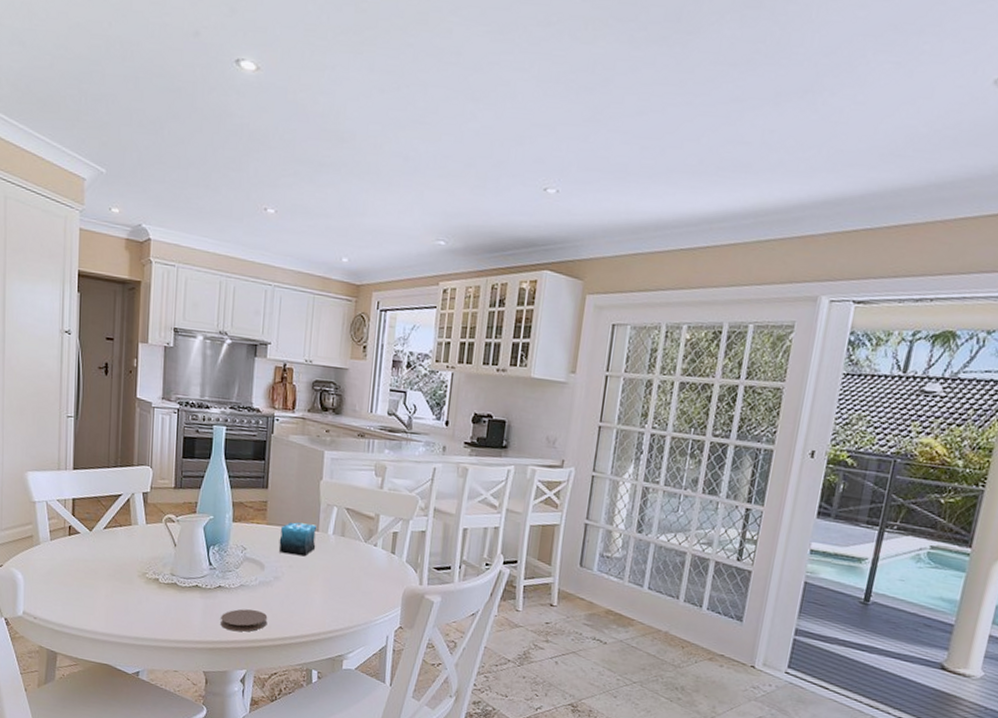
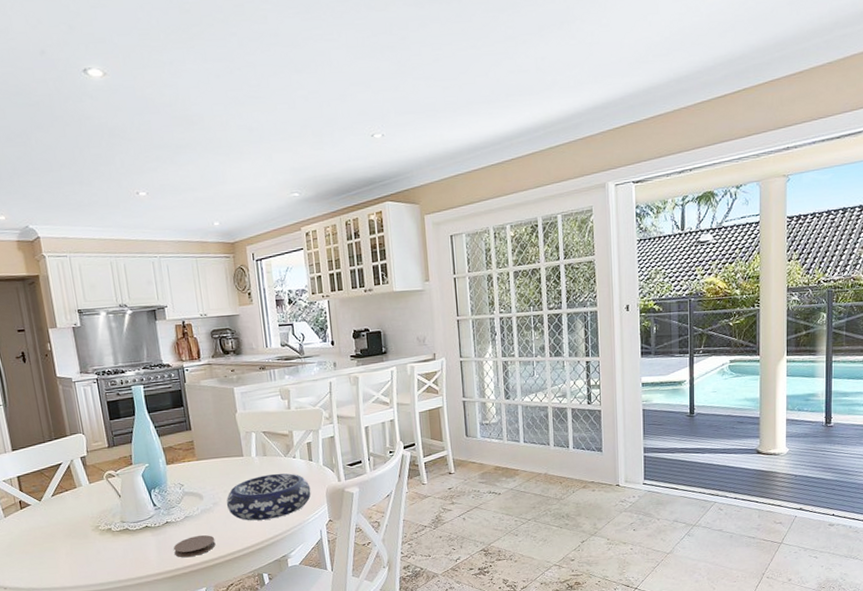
candle: present [278,521,316,557] -> none [210,451,244,482]
decorative bowl: none [288,558,387,611] -> present [226,473,311,521]

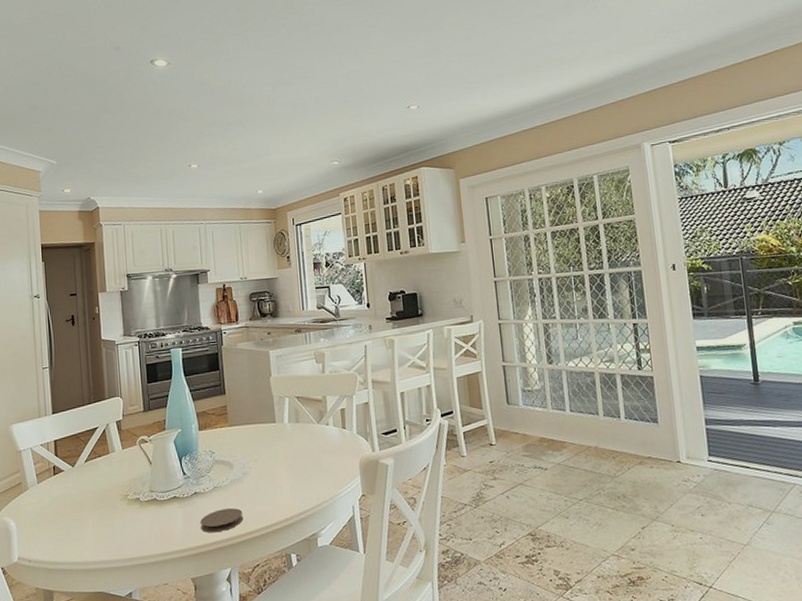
decorative bowl: present [226,473,311,521] -> none [256,441,344,494]

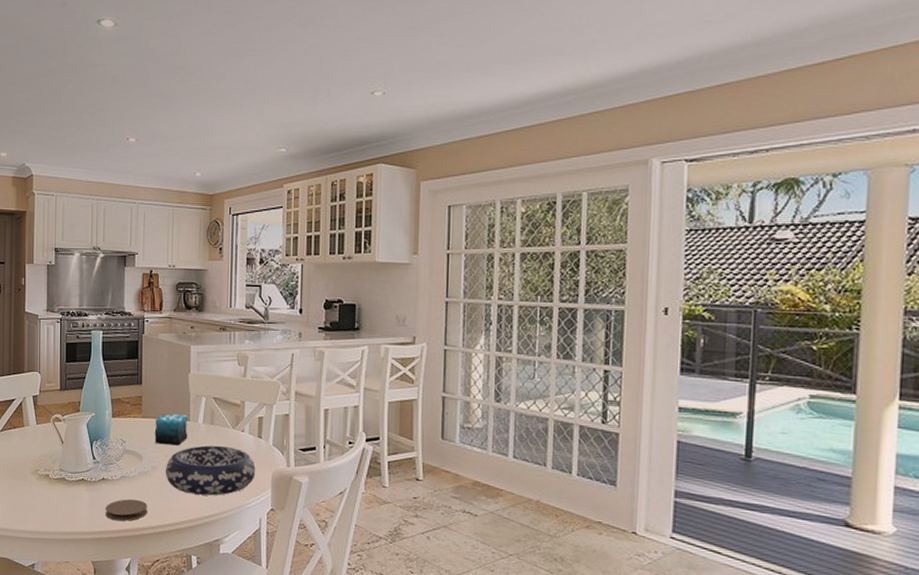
candle: none [242,417,276,450] -> present [154,413,188,446]
decorative bowl: none [256,441,344,494] -> present [165,445,256,496]

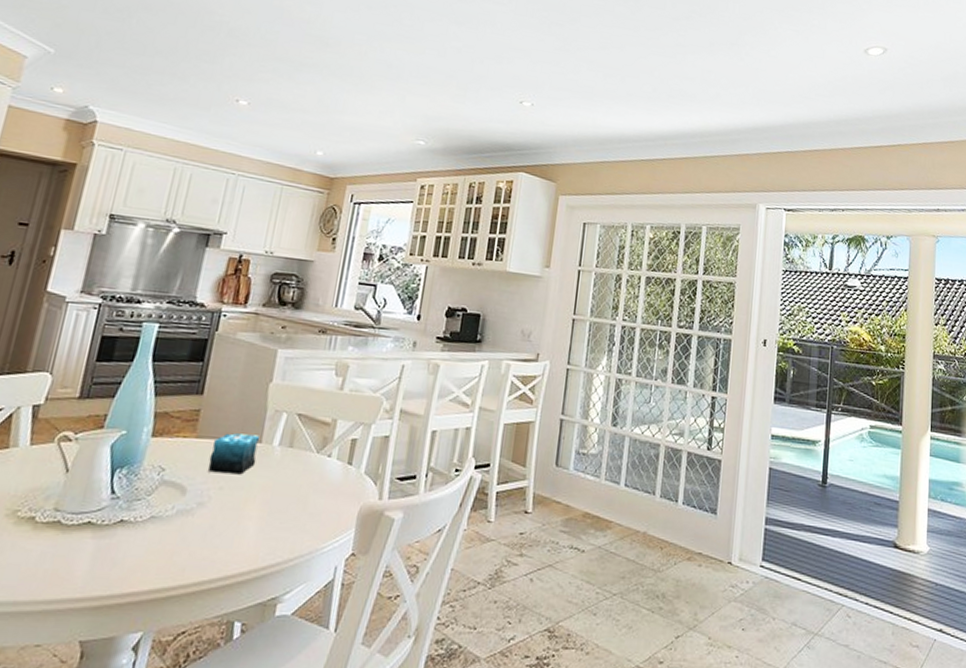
coaster: present [105,499,148,521] -> none [115,548,183,580]
decorative bowl: present [165,445,256,496] -> none [216,474,340,540]

